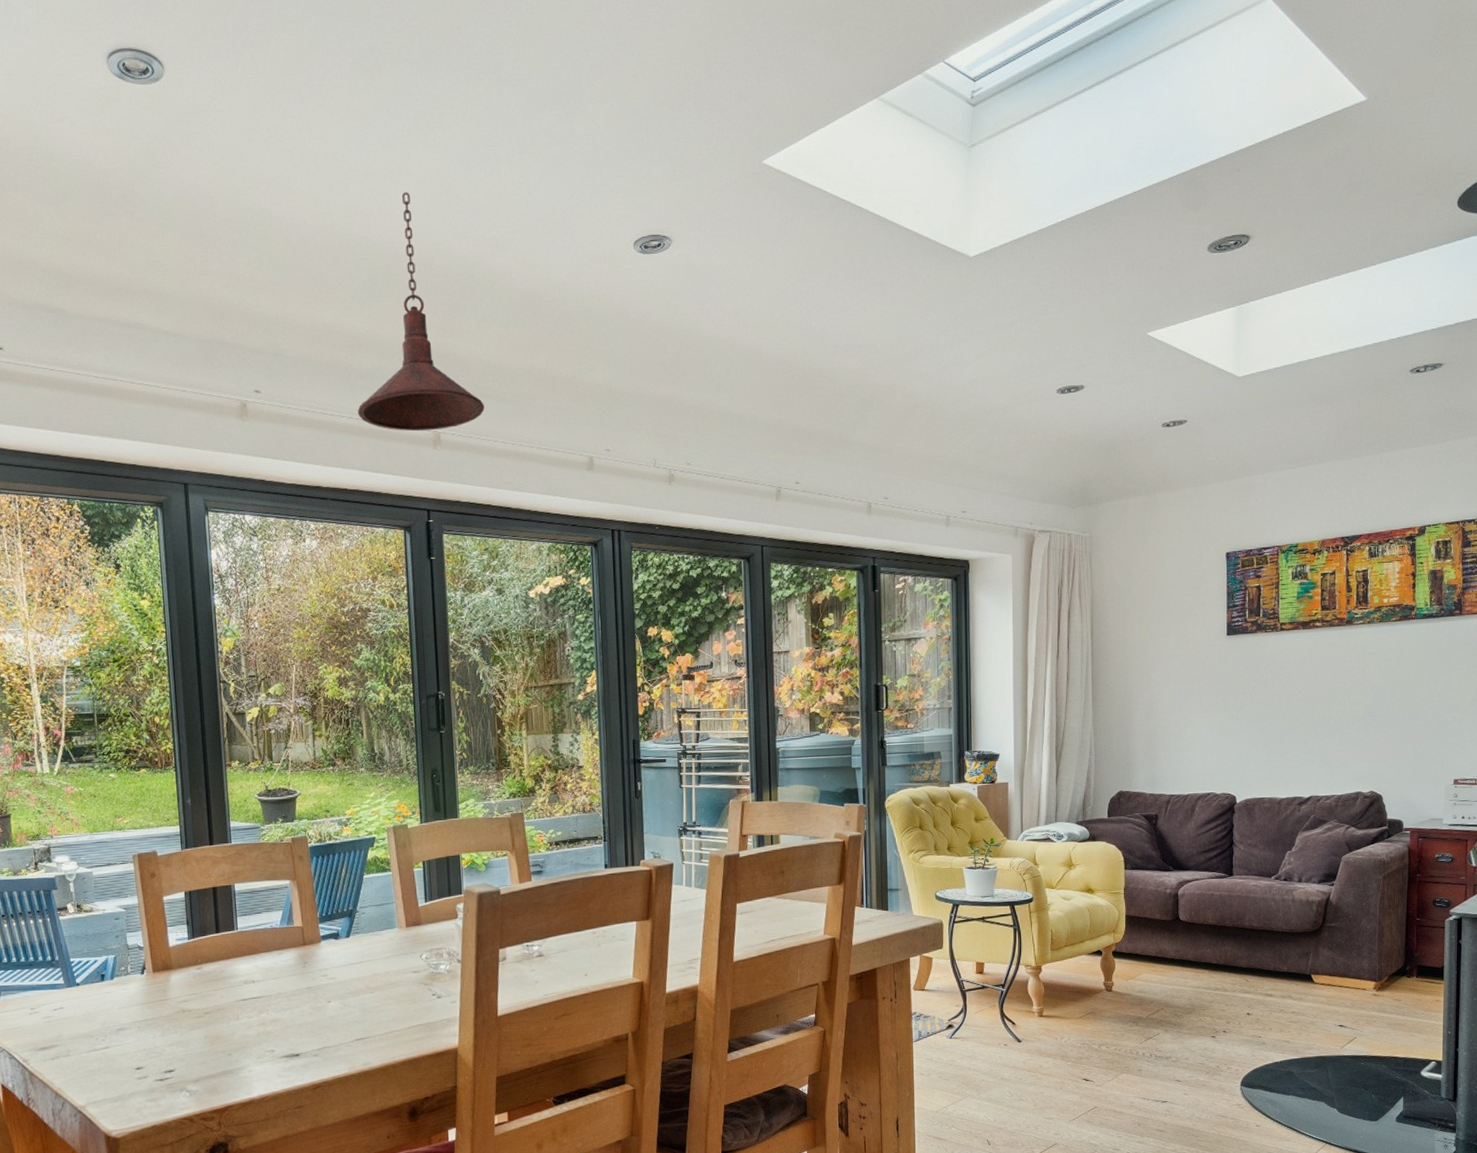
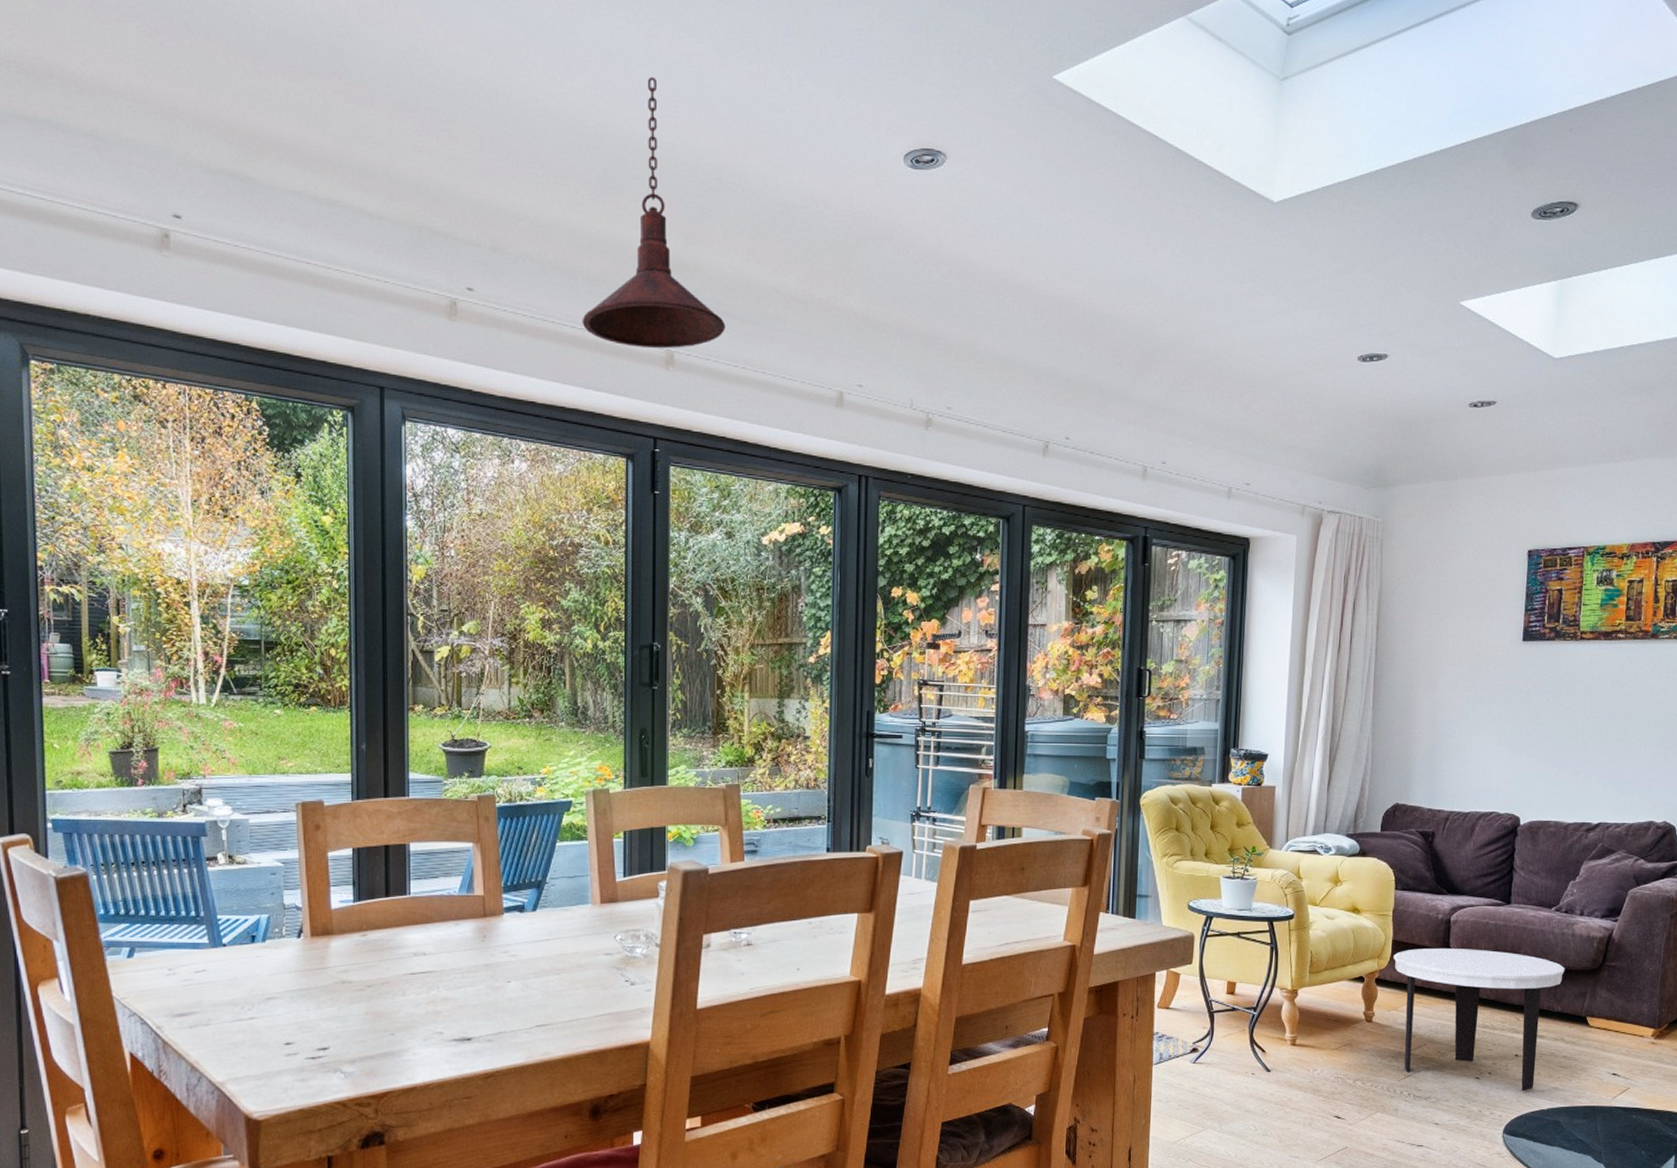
side table: none [1127,919,1288,1047] -> present [1393,947,1565,1092]

